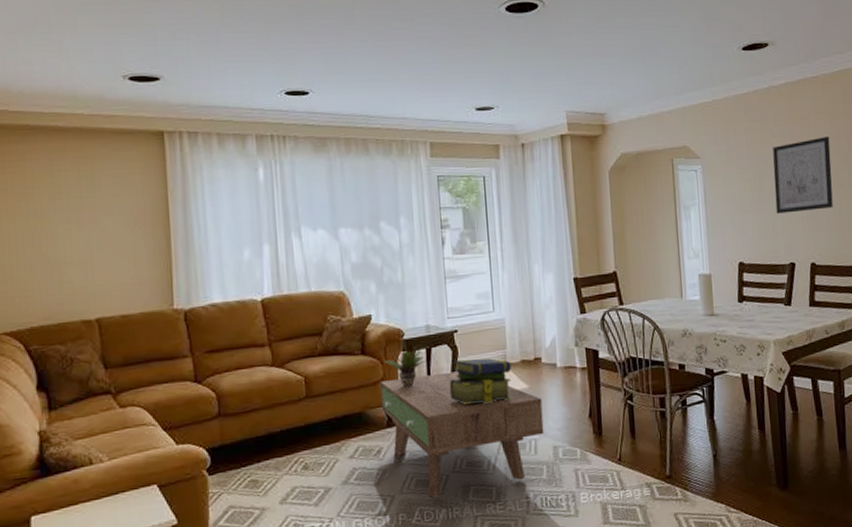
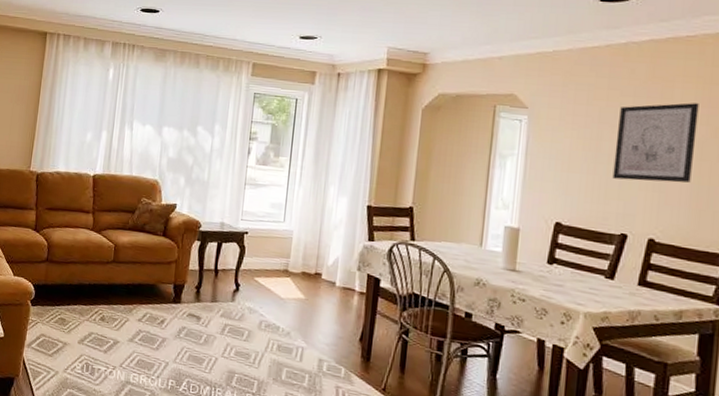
coffee table: present [379,371,544,499] -> none [171,262,316,382]
potted plant: present [384,350,427,388] -> none [180,238,217,273]
stack of books: present [449,358,512,405] -> none [231,258,292,305]

